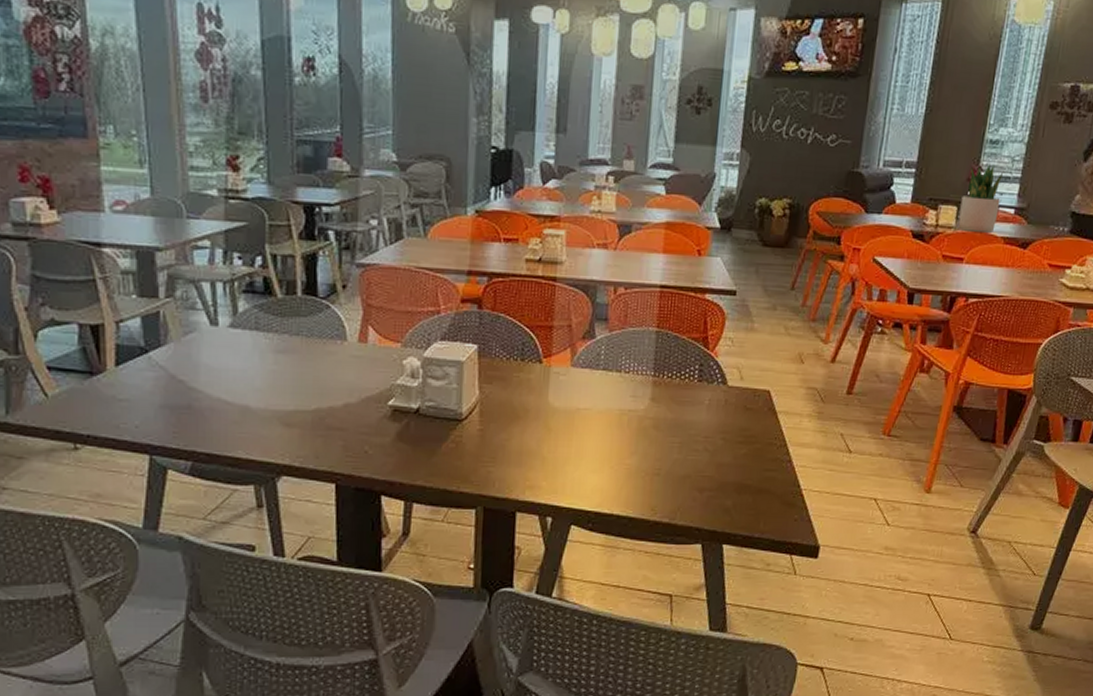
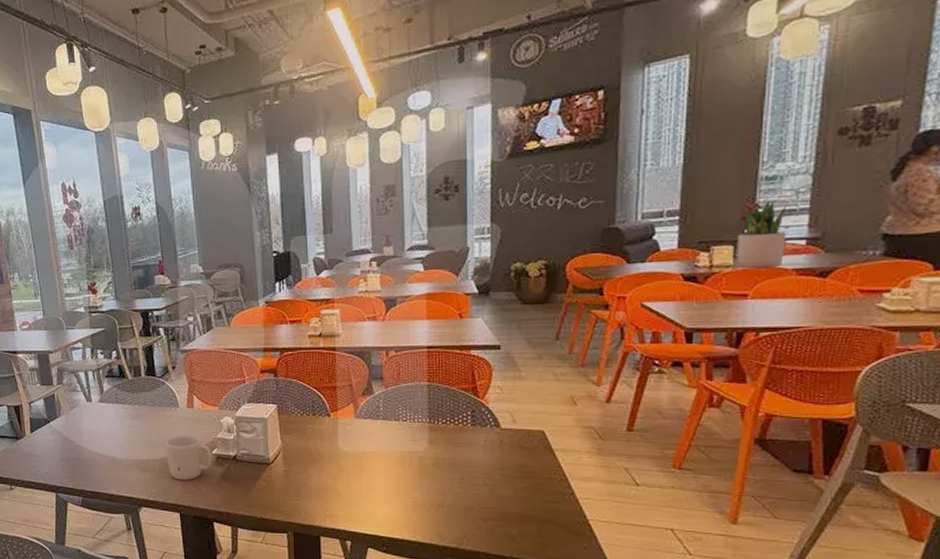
mug: none [323,378,388,440] -> present [165,435,213,480]

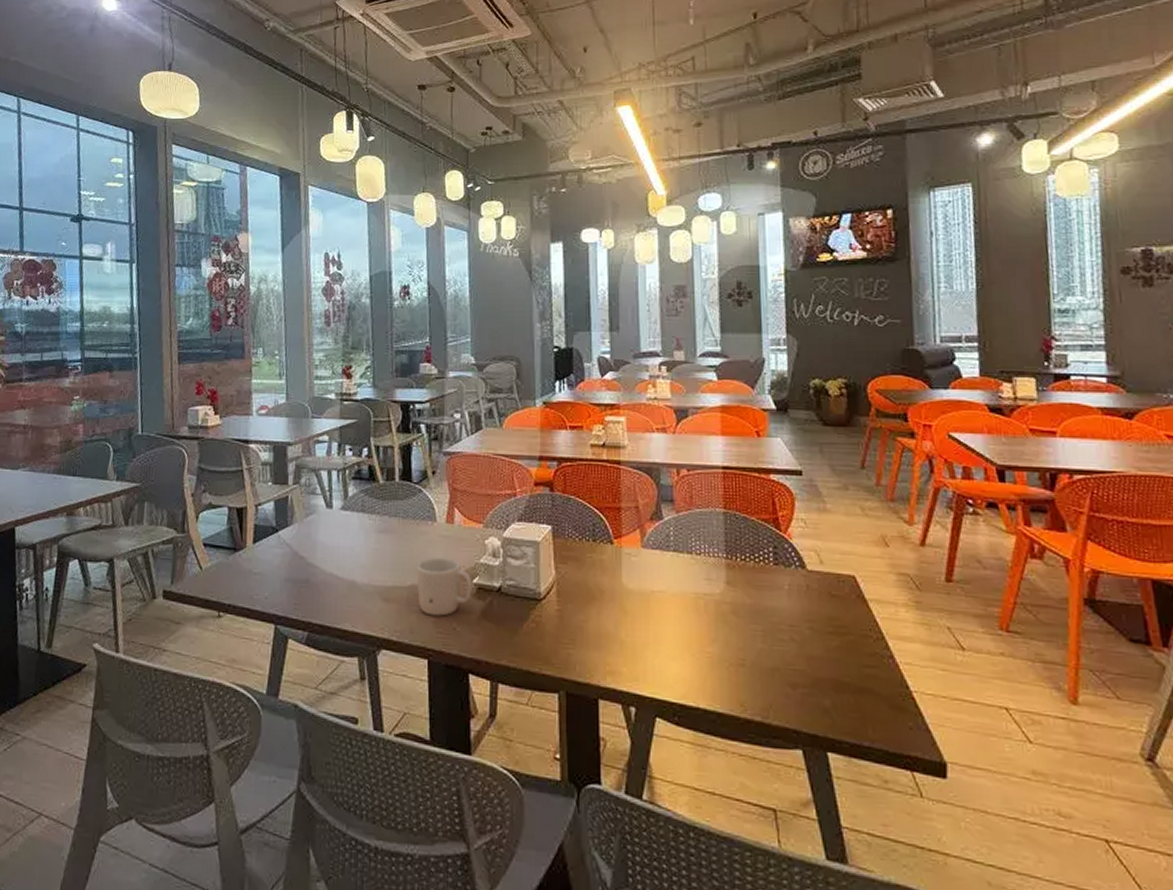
planter: present [737,199,788,268] -> none [1038,333,1088,403]

